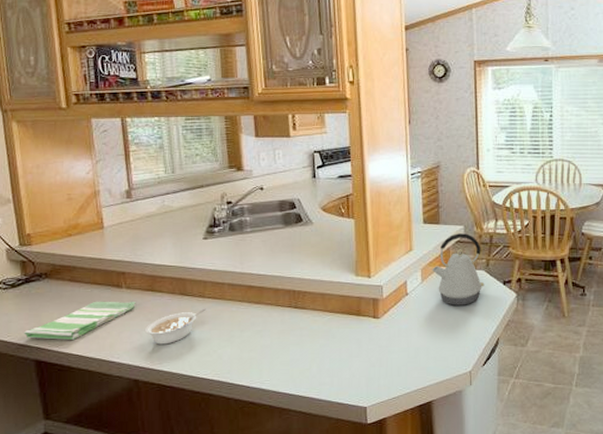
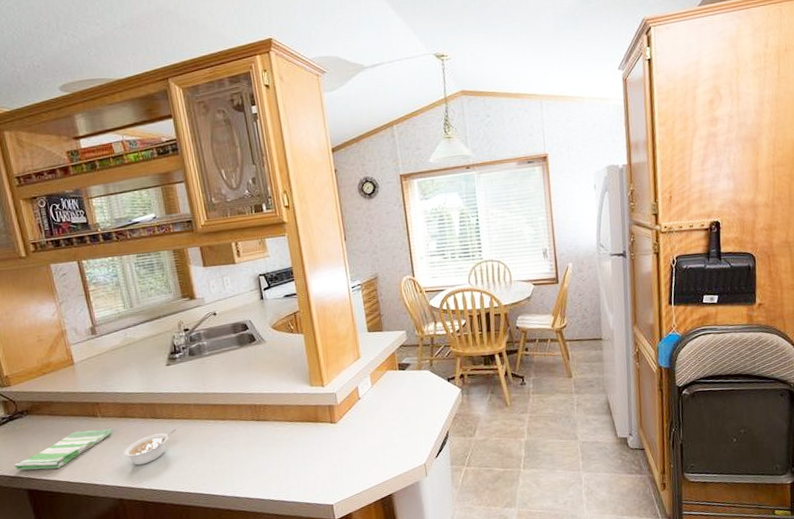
kettle: present [432,233,485,306] -> none [380,337,431,405]

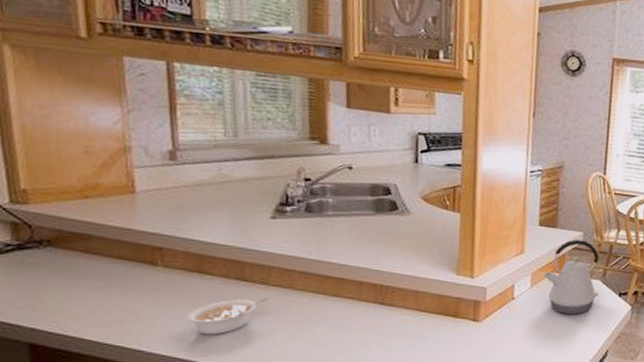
dish towel: present [13,428,112,471] -> none [12,278,176,322]
kettle: none [380,337,431,405] -> present [544,239,600,315]

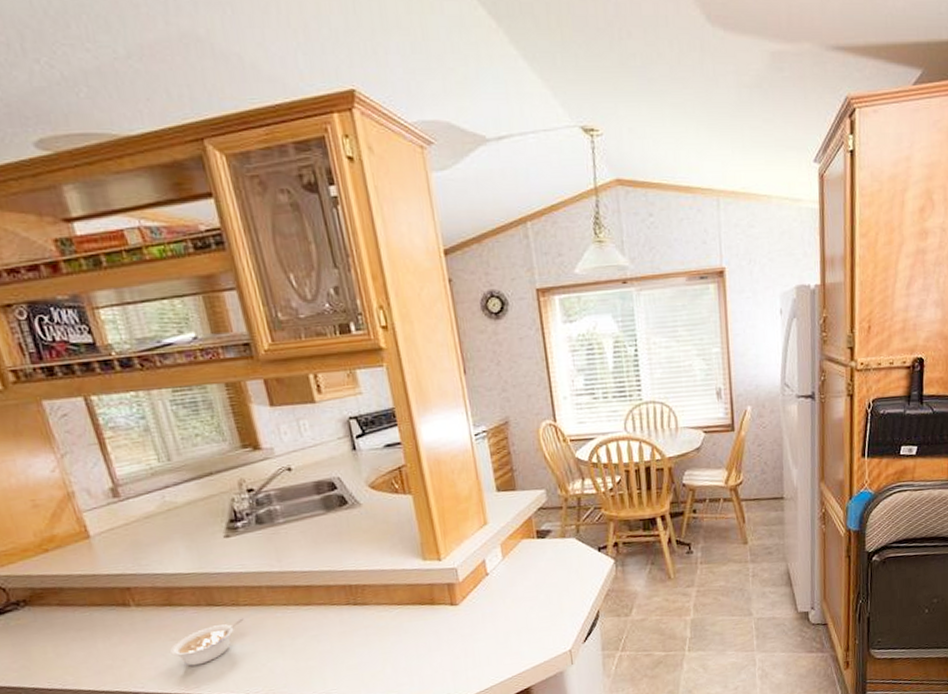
kettle: present [544,239,600,315] -> none [513,498,577,581]

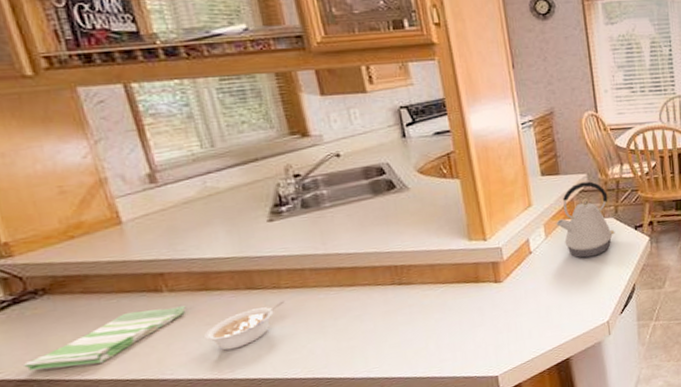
dish towel: none [10,620,152,679] -> present [22,306,186,371]
kettle: none [513,498,577,581] -> present [556,181,615,258]

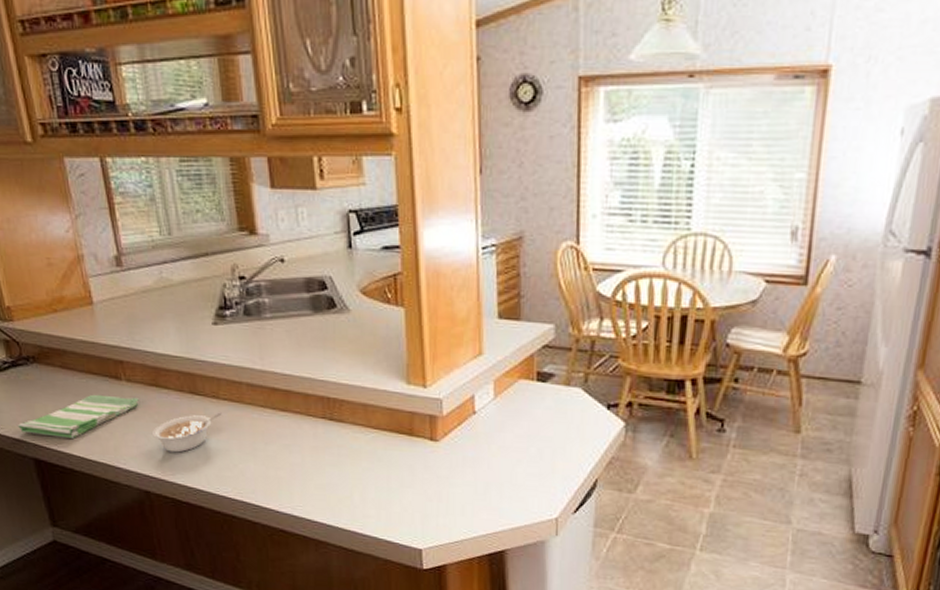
kettle: present [556,181,615,258] -> none [509,335,581,433]

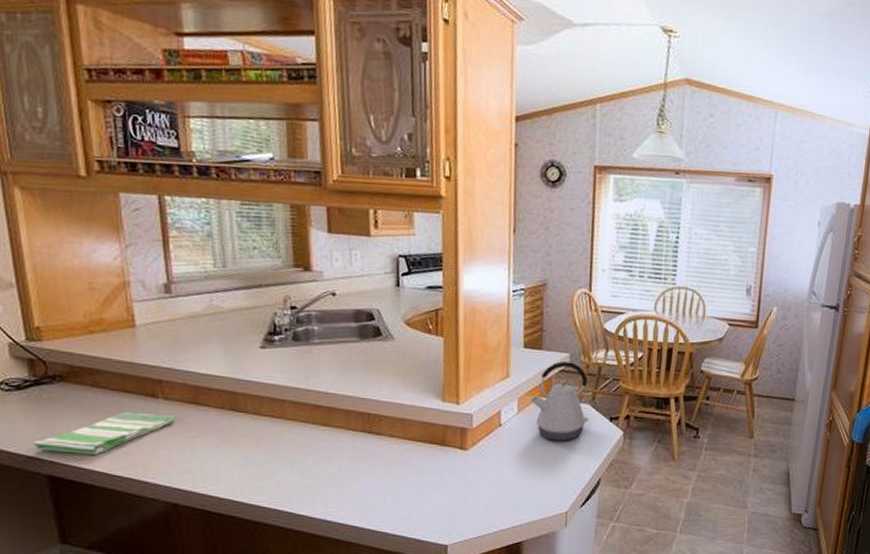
legume: present [152,412,222,453] -> none [187,427,262,466]
kettle: none [509,335,581,433] -> present [530,361,589,441]

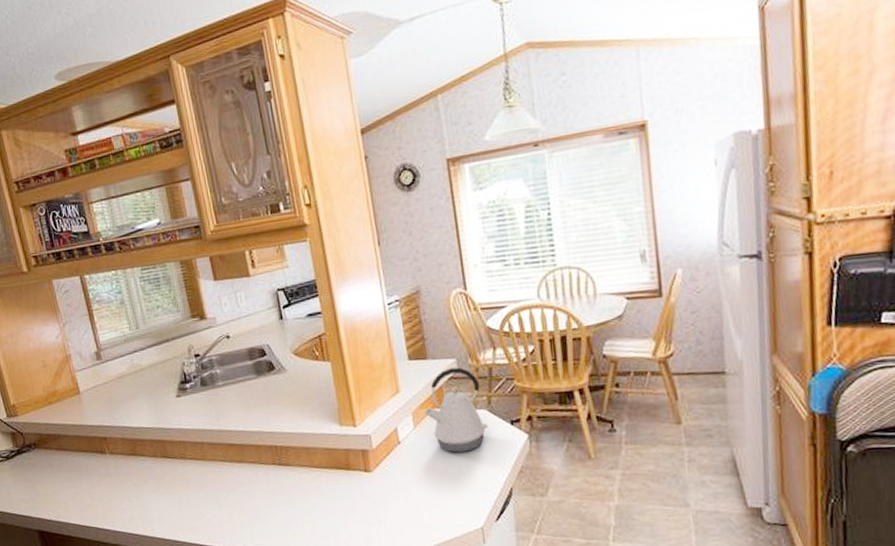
dish towel: present [32,411,175,455] -> none [23,467,121,510]

